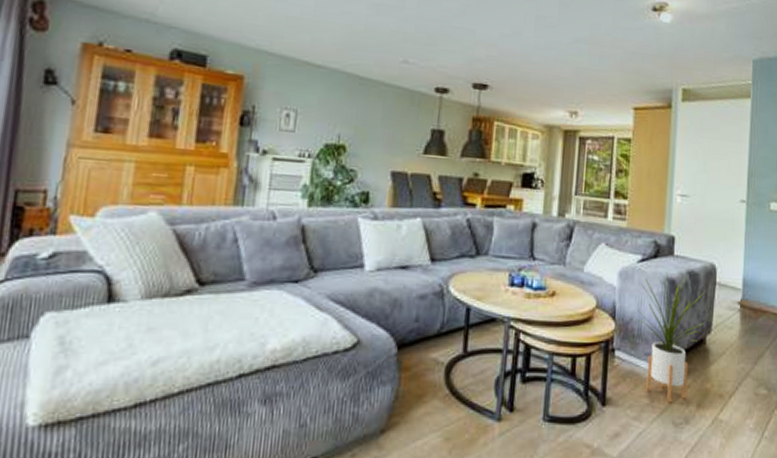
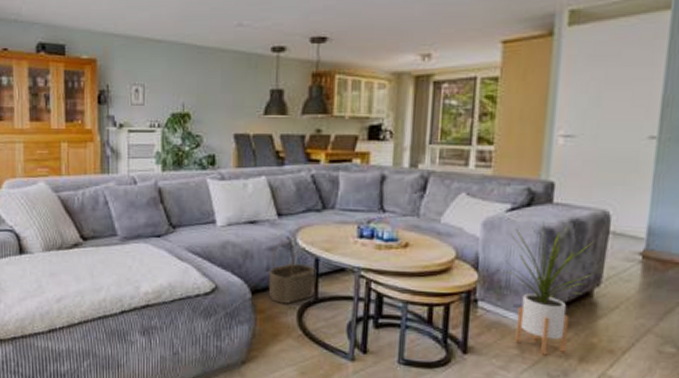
wicker basket: none [416,288,468,359] -> present [268,241,317,304]

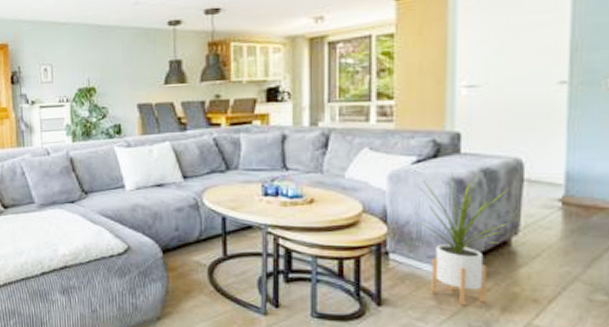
wicker basket: present [268,241,317,304] -> none [178,201,224,261]

